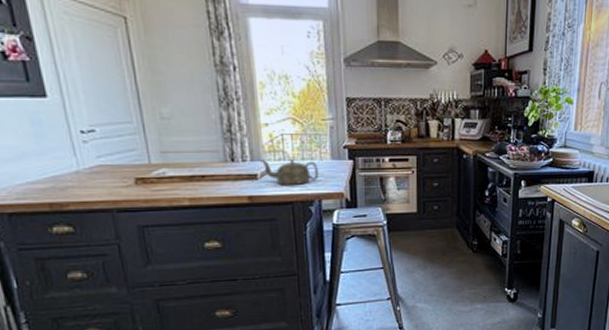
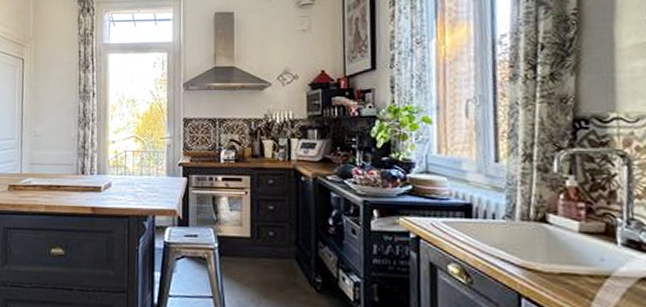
teapot: present [260,159,318,185] -> none [105,174,154,199]

